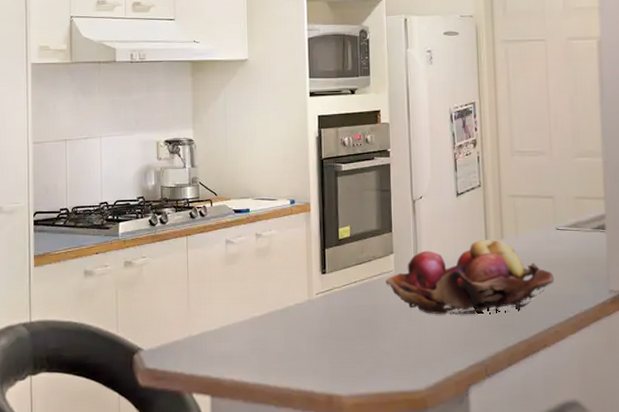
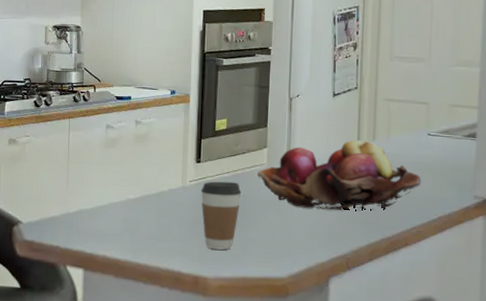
coffee cup: none [328,291,371,365] -> present [200,181,242,250]

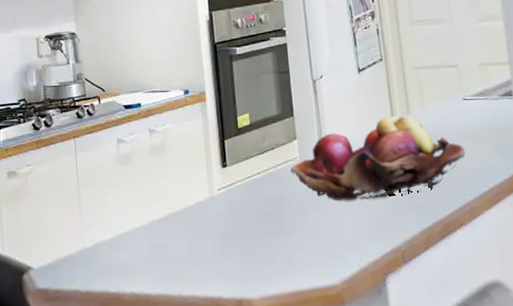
coffee cup: present [200,181,242,250] -> none [231,183,277,265]

